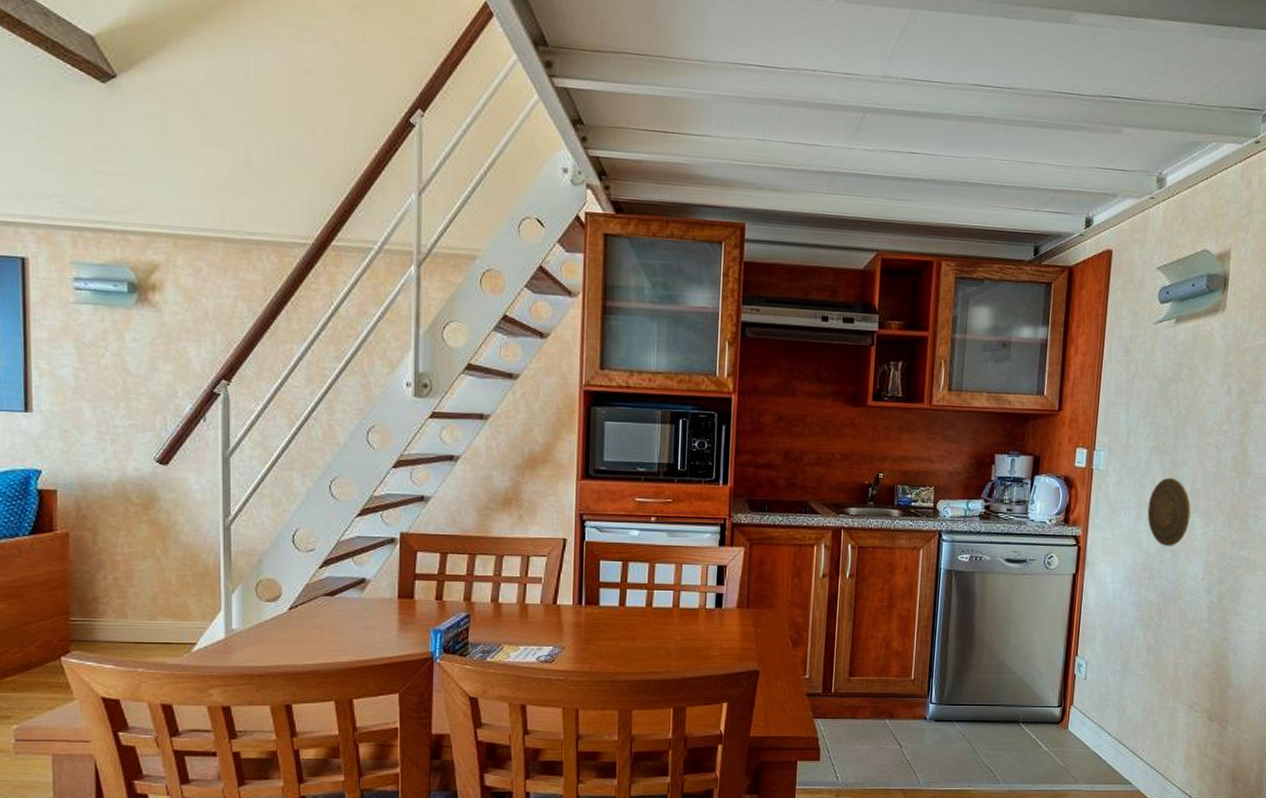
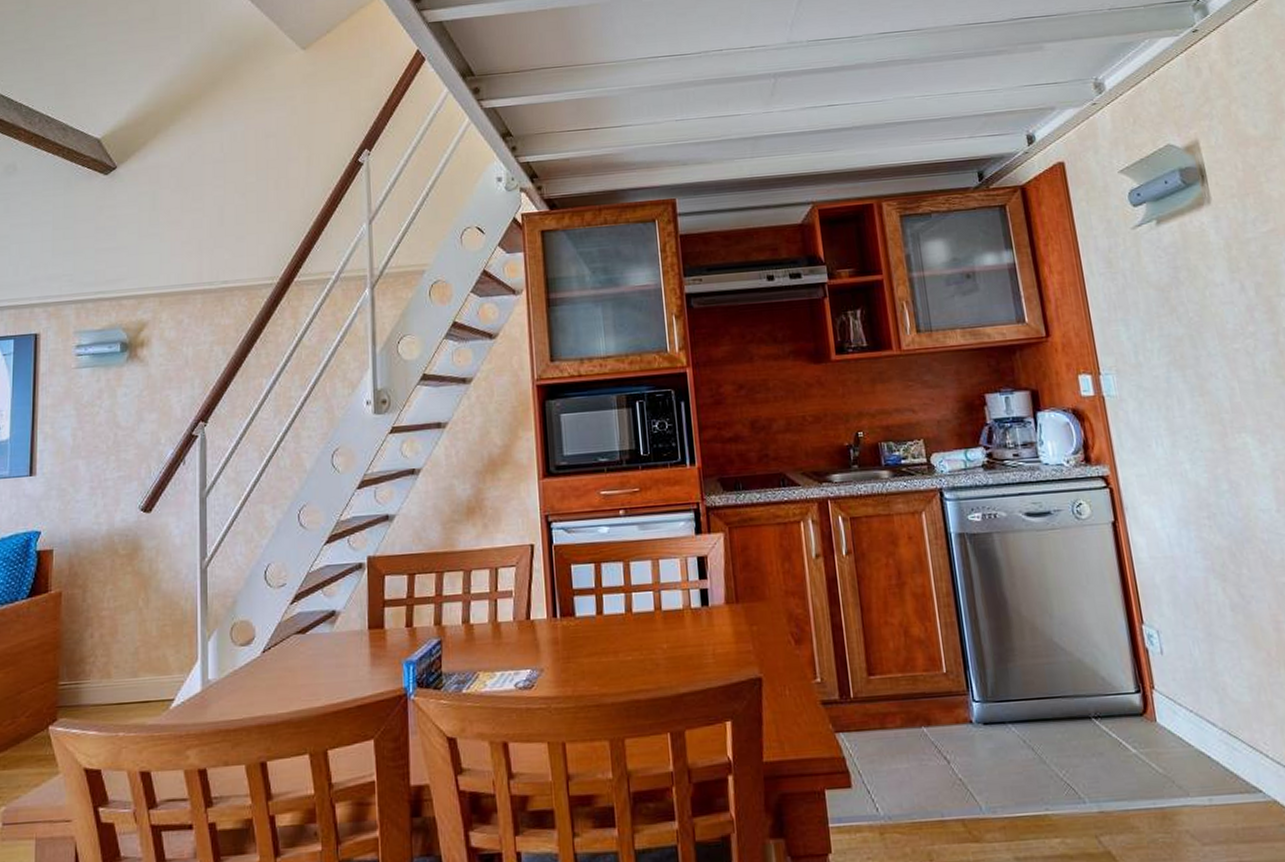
decorative plate: present [1147,477,1191,546] -> none [1181,394,1241,476]

